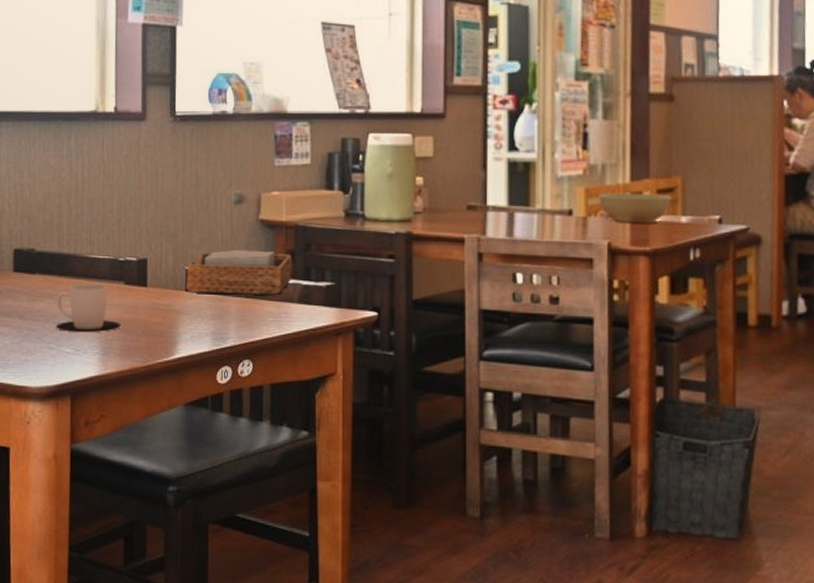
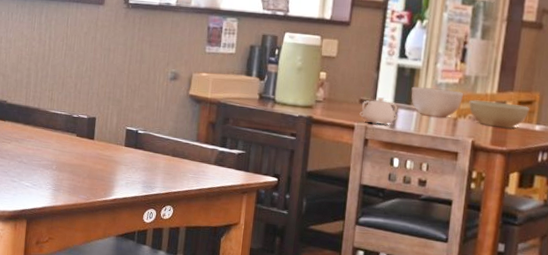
cup: present [55,283,121,333] -> none [18,132,71,173]
napkin holder: present [186,250,293,295] -> none [125,117,213,157]
teapot: none [468,201,515,234] -> present [359,97,398,125]
bowl: none [527,184,591,219] -> present [411,86,464,119]

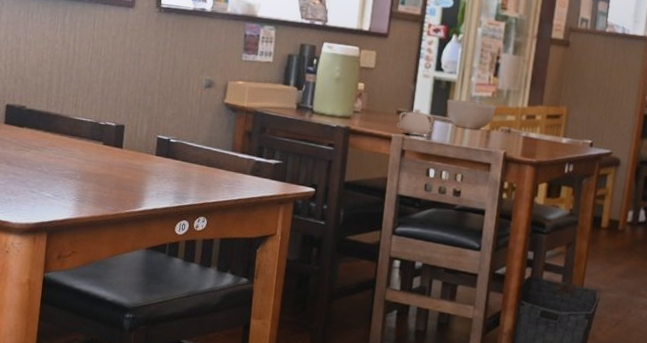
bowl: present [469,100,530,129] -> none [501,113,558,141]

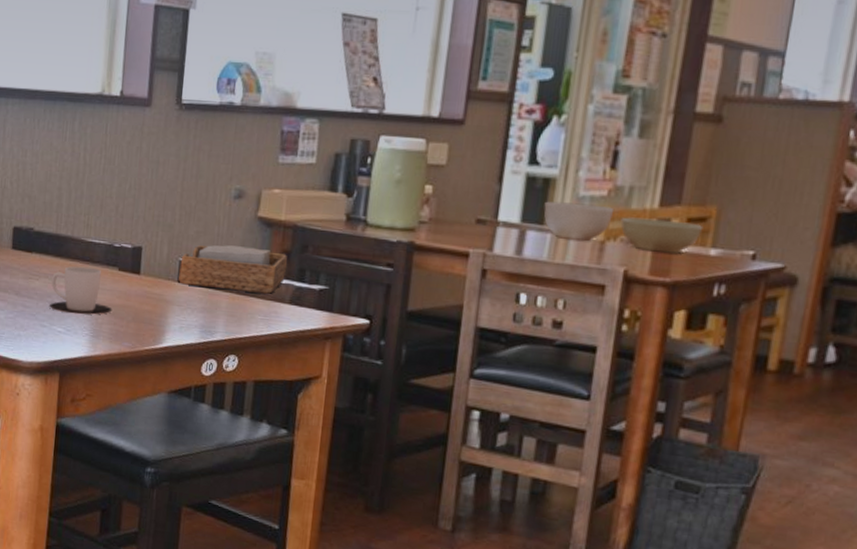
cup: none [38,140,97,183] -> present [48,266,113,315]
napkin holder: none [156,125,249,167] -> present [179,245,288,294]
teapot: present [396,109,434,136] -> none [475,216,526,251]
bowl: none [501,113,558,141] -> present [620,217,704,254]

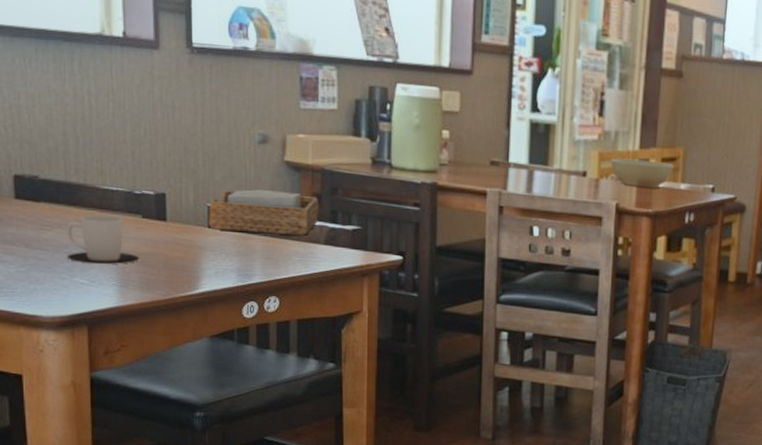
bowl: present [544,201,615,242] -> none [547,144,605,180]

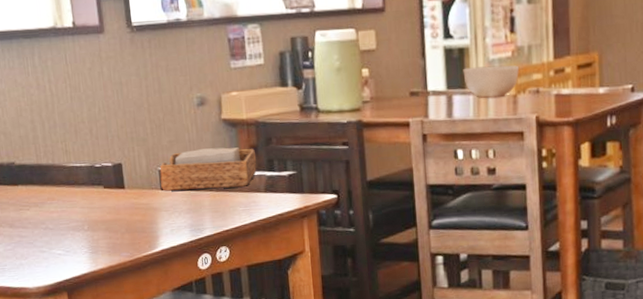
cup: present [66,214,140,265] -> none [41,189,106,236]
bowl: none [547,144,605,180] -> present [463,65,520,99]
bowl: present [610,158,674,189] -> none [526,69,591,98]

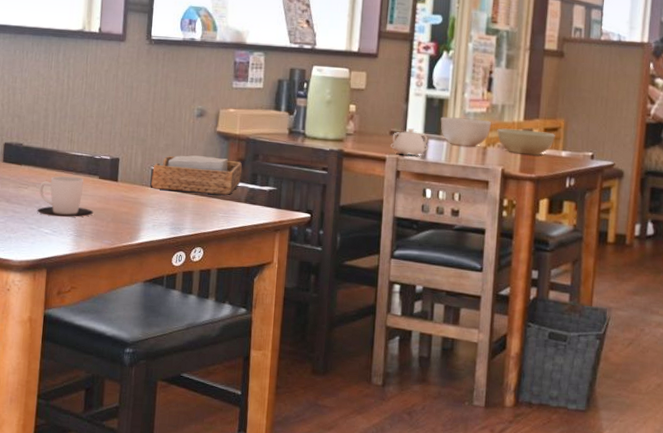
cup: none [41,189,106,236] -> present [36,175,94,217]
teapot: none [412,86,453,117] -> present [390,128,428,156]
bowl: none [526,69,591,98] -> present [497,128,556,156]

